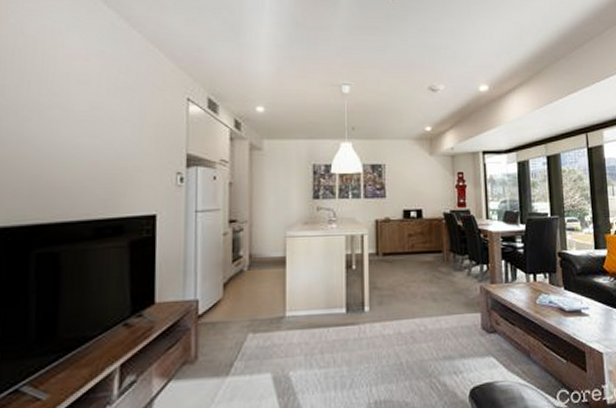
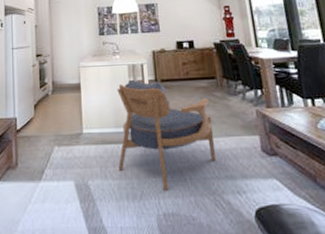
armchair: none [327,254,436,376] -> present [117,80,217,190]

